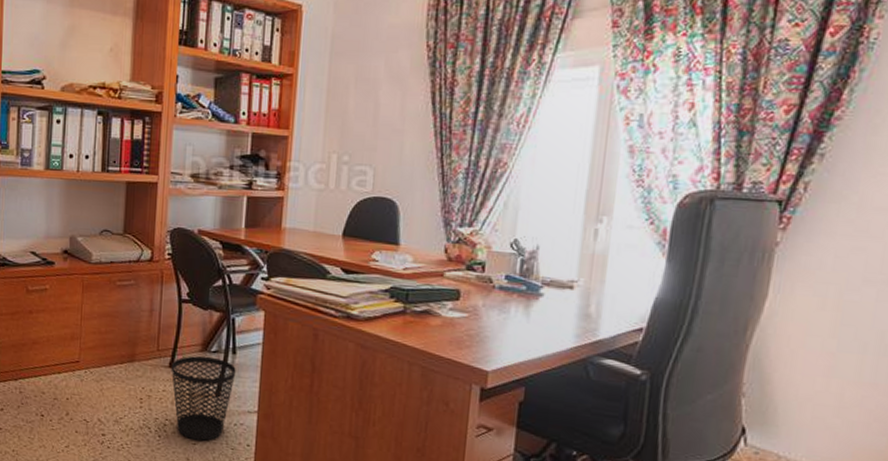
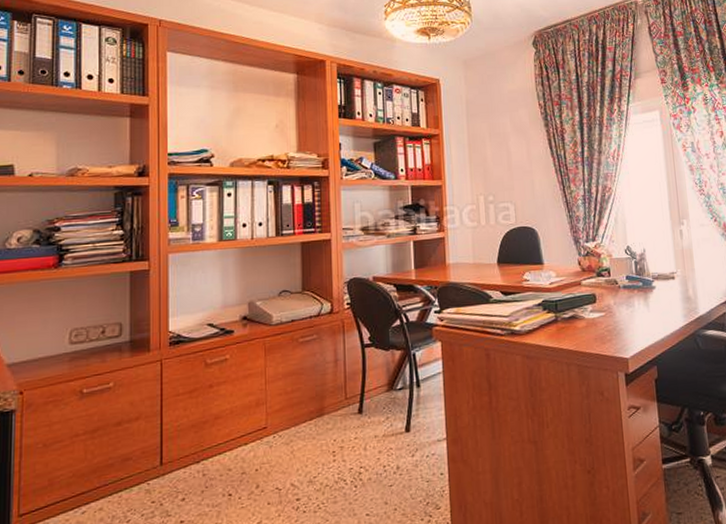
wastebasket: present [171,356,236,441] -> none [360,394,422,482]

